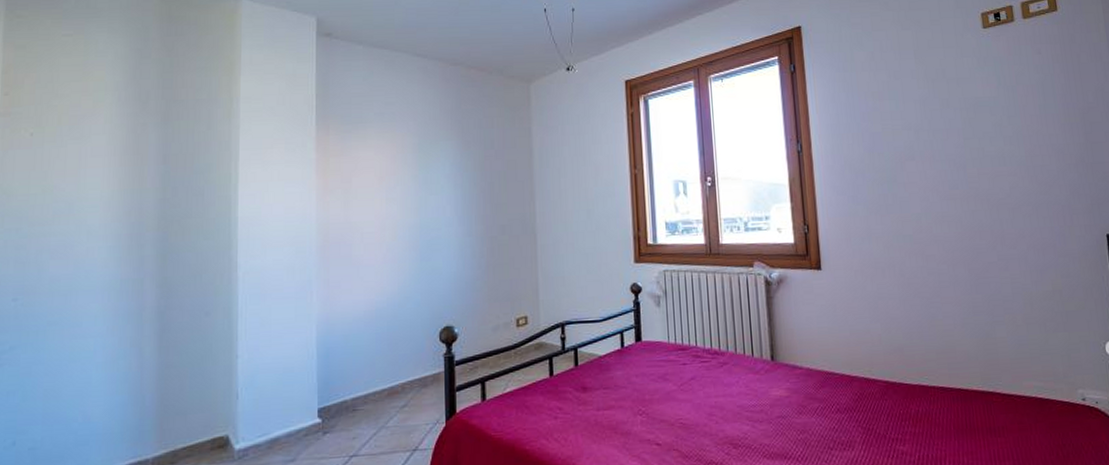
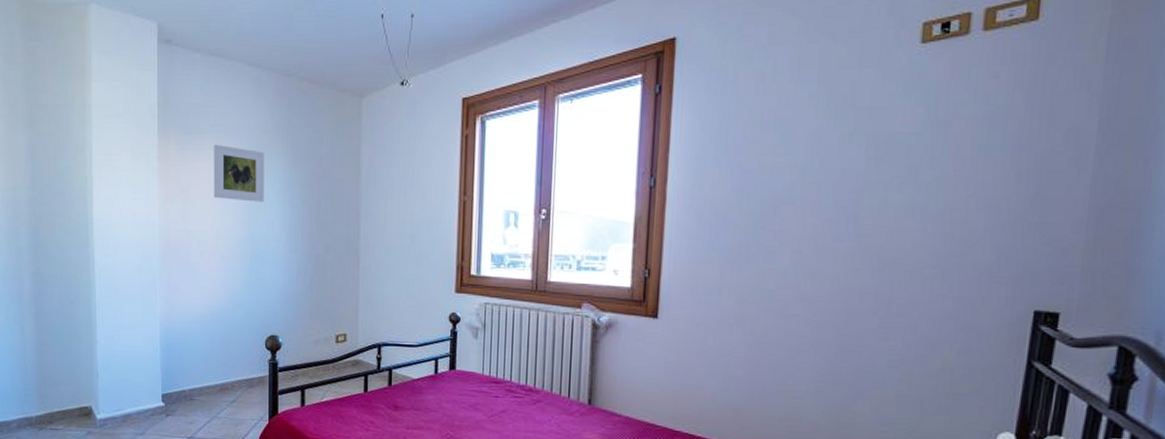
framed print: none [378,132,434,188] -> present [213,144,264,202]

